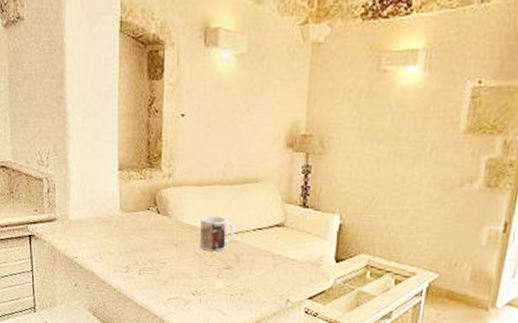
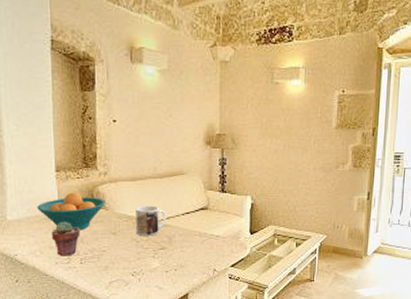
fruit bowl: none [98,194,168,238] -> present [37,192,106,230]
potted succulent: none [111,226,140,265] -> present [51,221,80,256]

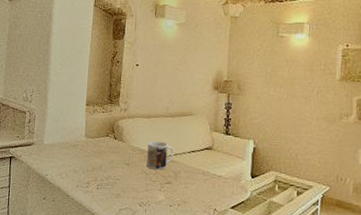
fruit bowl: present [37,192,106,230] -> none [68,124,123,159]
potted succulent: present [51,221,80,256] -> none [76,149,100,181]

